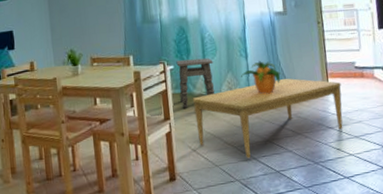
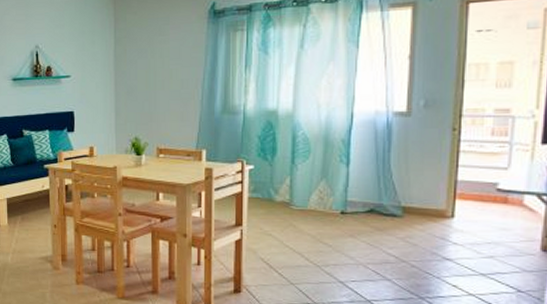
side table: present [176,58,215,108] -> none [257,160,304,215]
coffee table: present [192,78,343,159] -> none [272,193,473,281]
potted plant: present [240,60,282,95] -> none [336,169,392,210]

